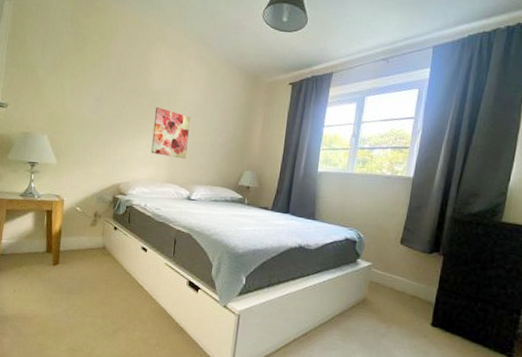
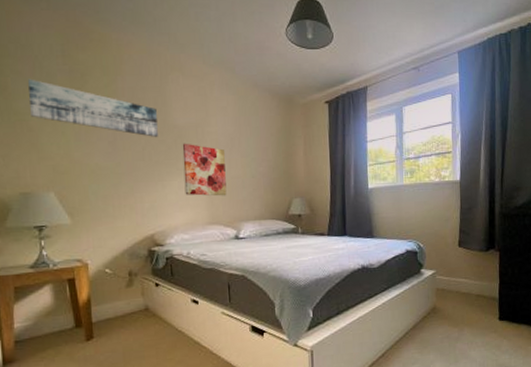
wall art: none [40,37,139,99] -> present [28,78,158,137]

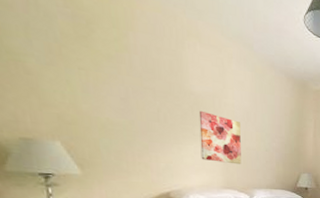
wall art: present [28,78,158,137] -> none [21,15,174,101]

